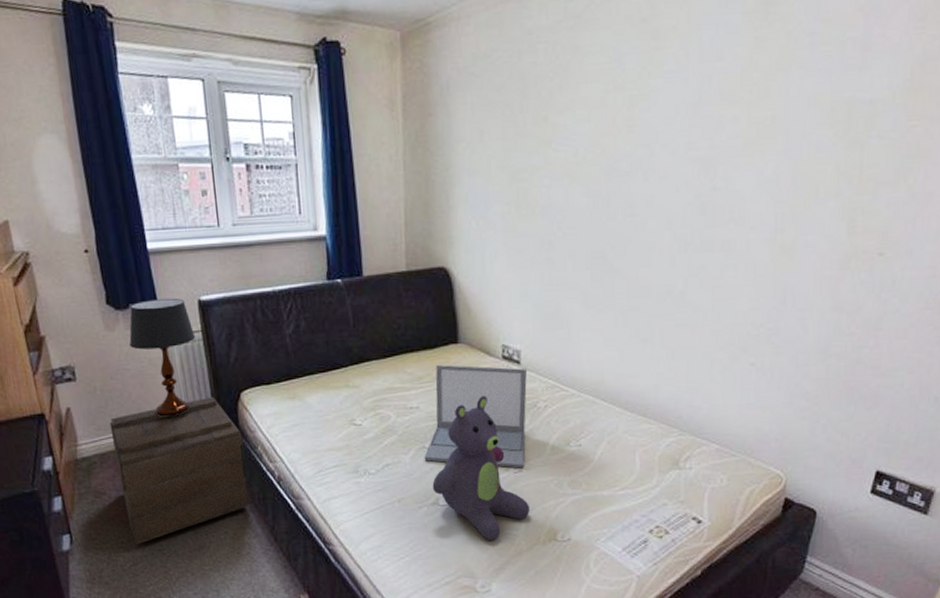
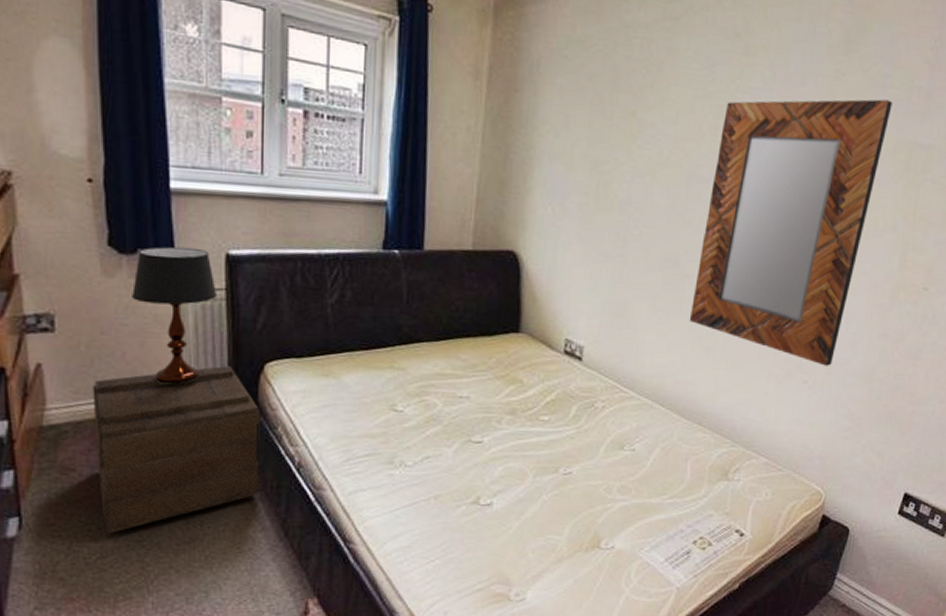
laptop: present [424,365,527,468] -> none [468,354,588,470]
stuffed bear: present [432,396,530,540] -> none [474,390,576,545]
home mirror: none [622,58,824,346] -> present [689,99,893,366]

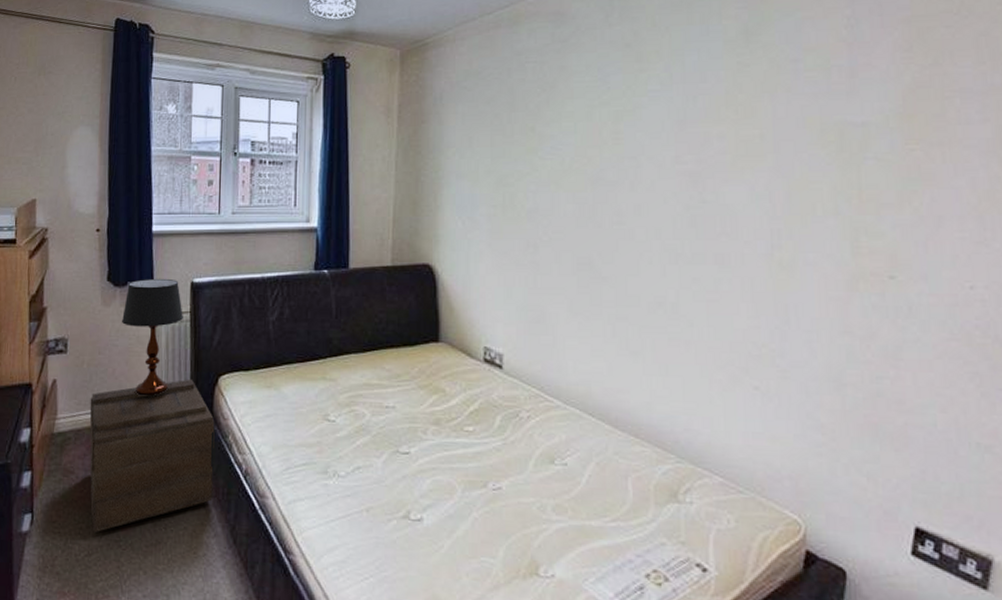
home mirror: present [689,99,893,366] -> none [611,83,810,370]

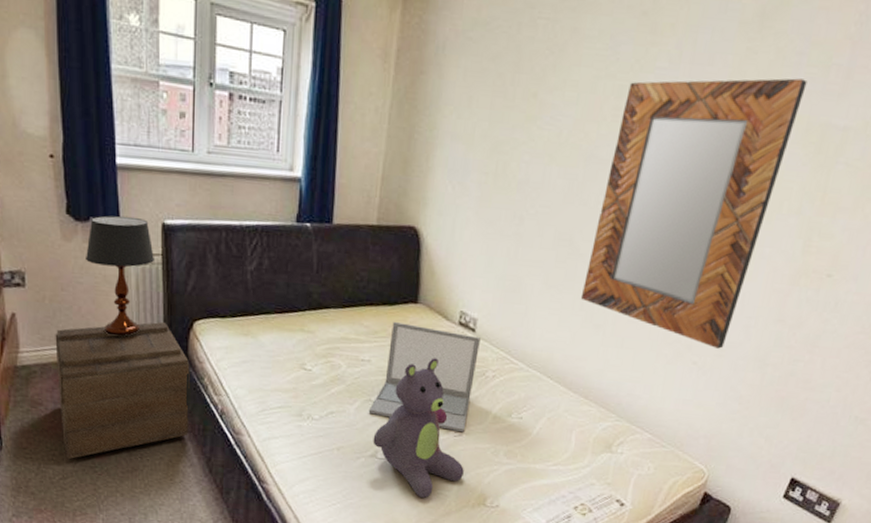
laptop: none [397,364,509,485] -> present [368,322,480,433]
stuffed bear: none [404,400,509,568] -> present [373,358,464,498]
home mirror: none [611,83,810,370] -> present [580,78,807,349]

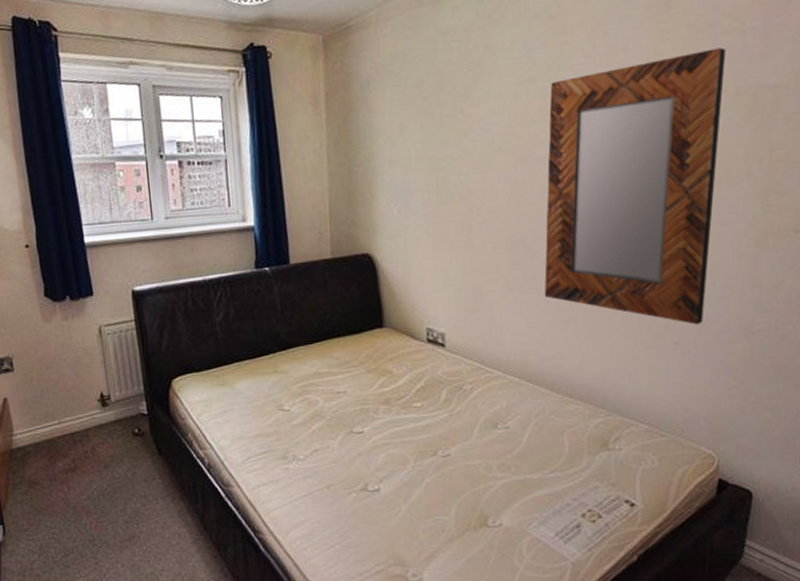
wooden crate: present [55,321,190,460] -> none [44,384,180,536]
table lamp: present [86,215,154,336] -> none [65,289,128,405]
laptop: present [368,322,480,433] -> none [352,349,453,452]
stuffed bear: present [373,358,464,498] -> none [361,379,459,527]

